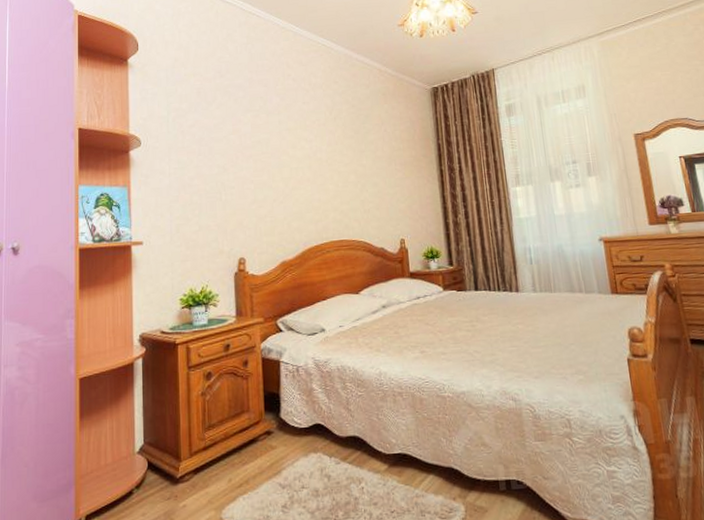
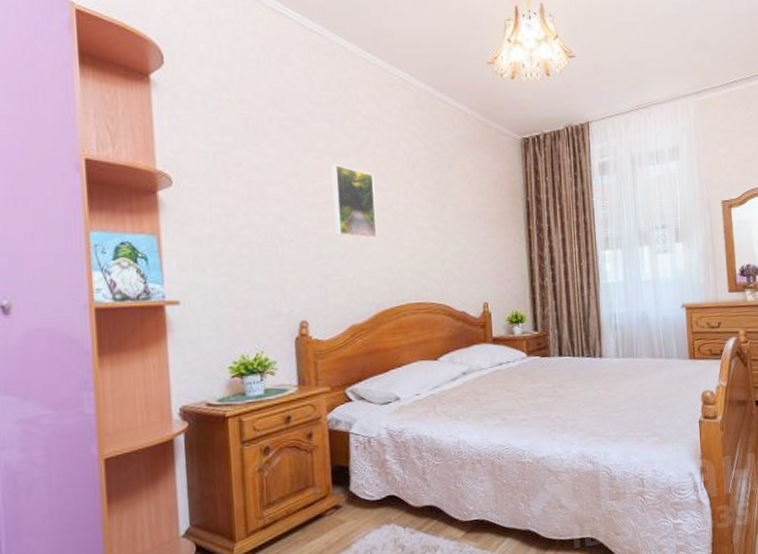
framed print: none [266,121,304,185] -> present [331,164,377,240]

